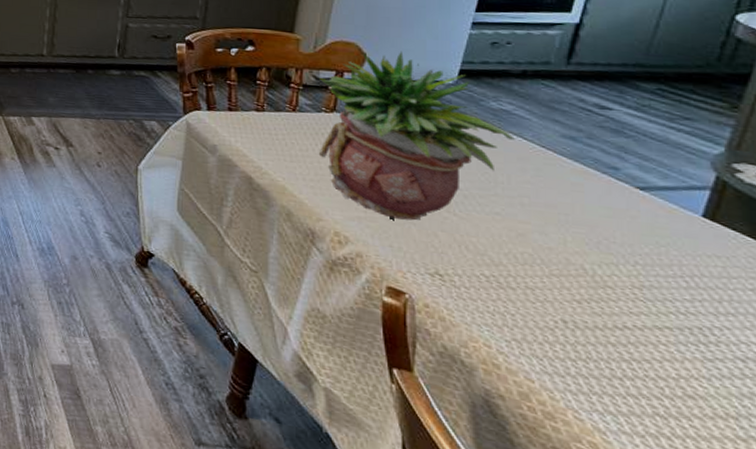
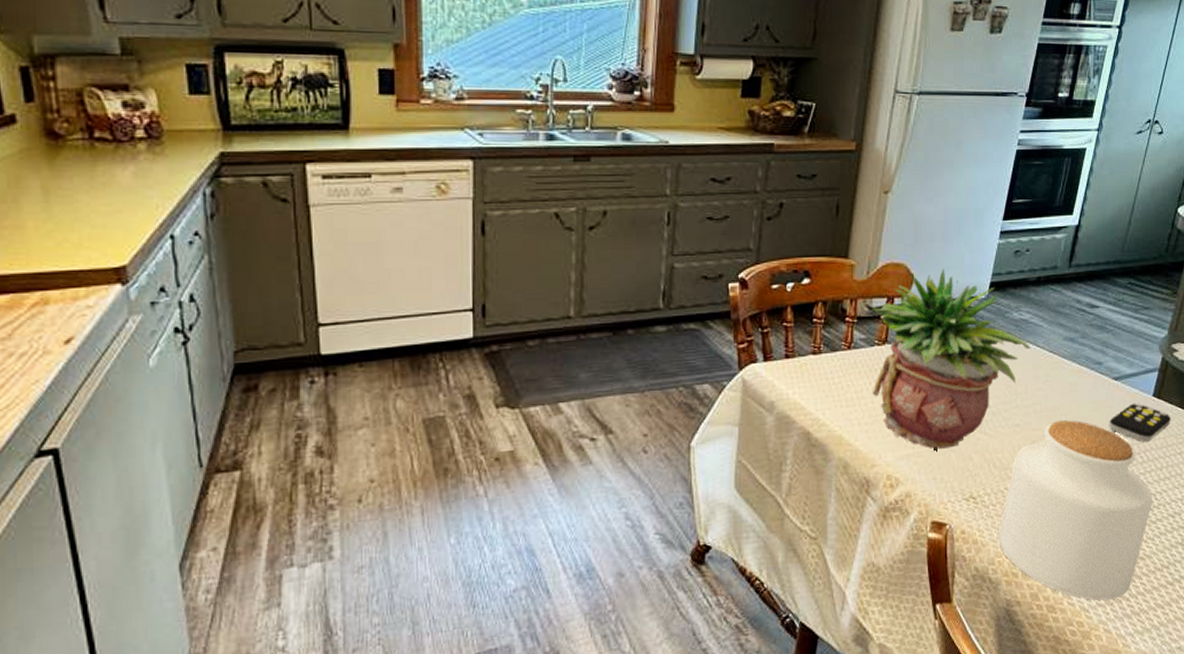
jar: none [472,219,707,433] -> present [998,420,1152,601]
remote control: none [631,219,734,266] -> present [1108,403,1171,442]

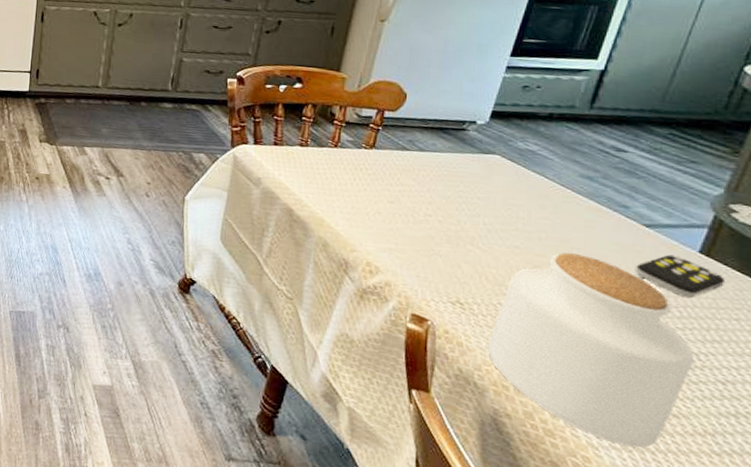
potted plant: present [872,268,1031,451] -> none [356,92,537,253]

